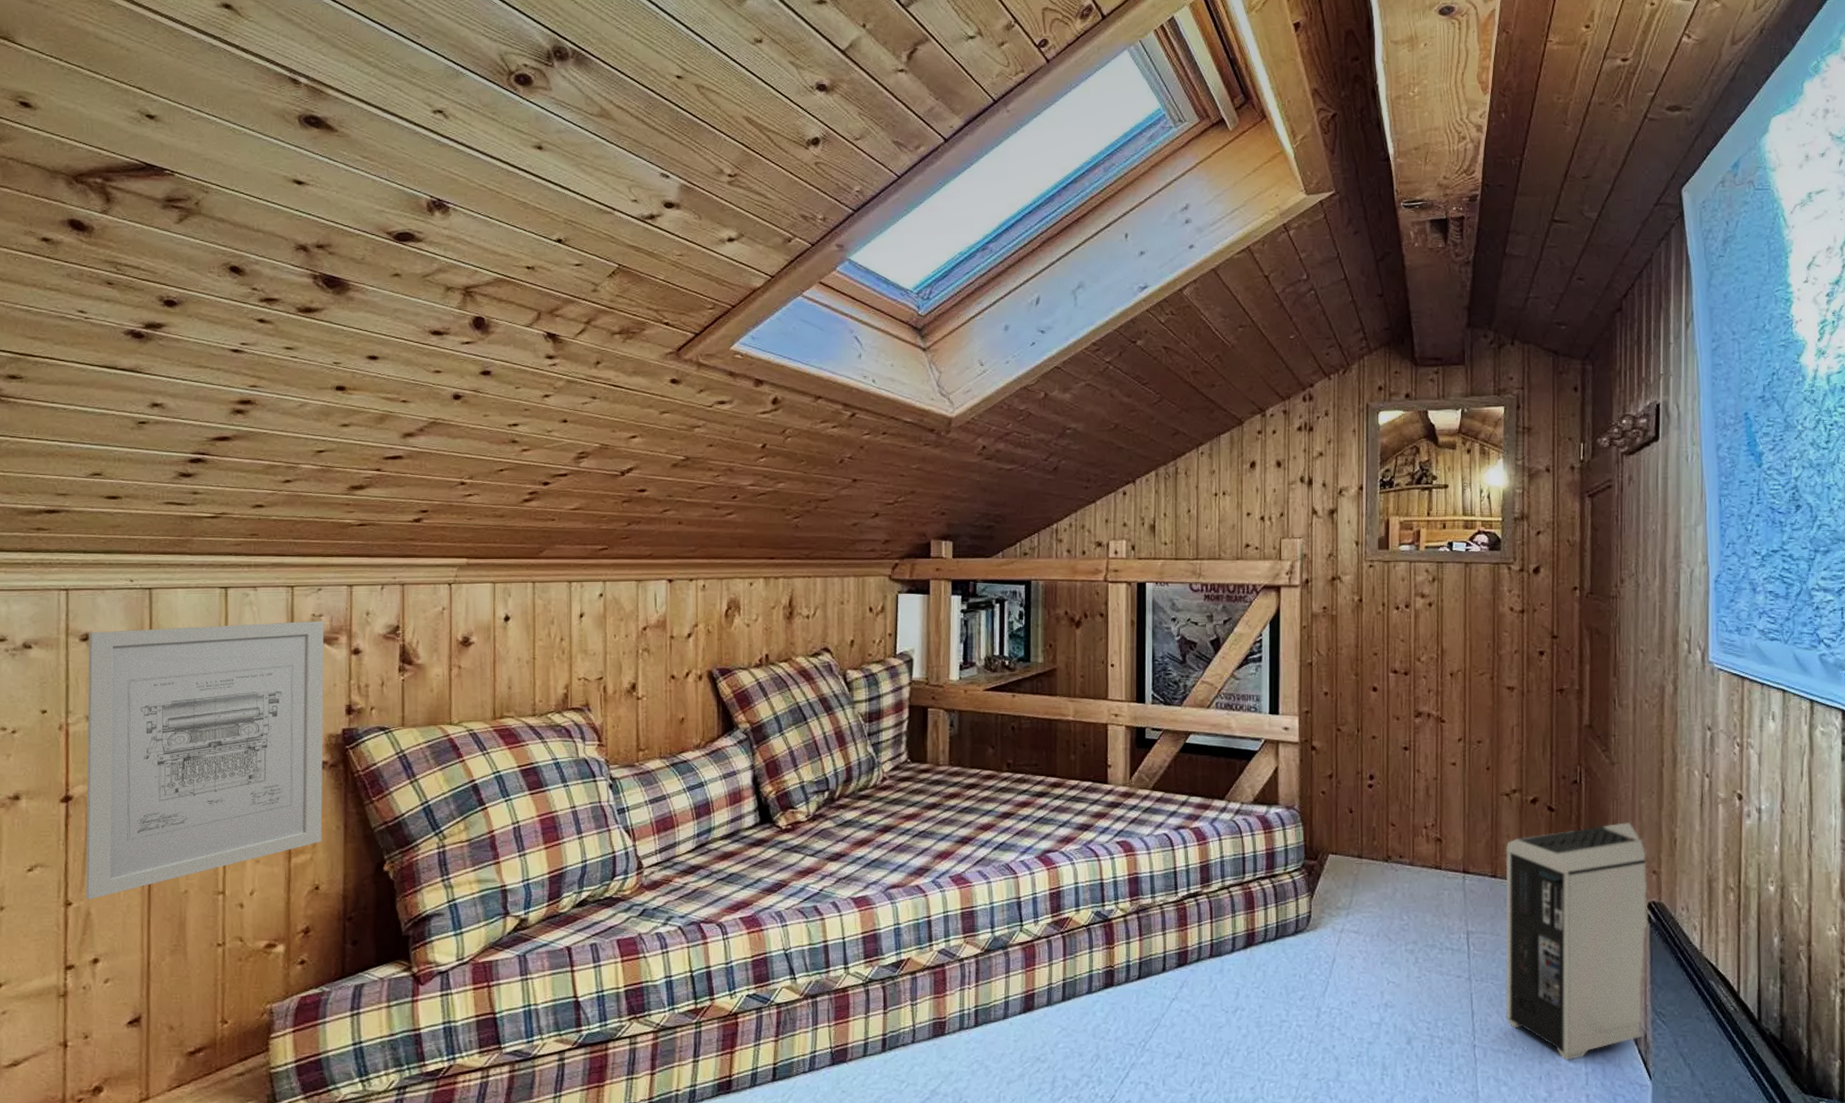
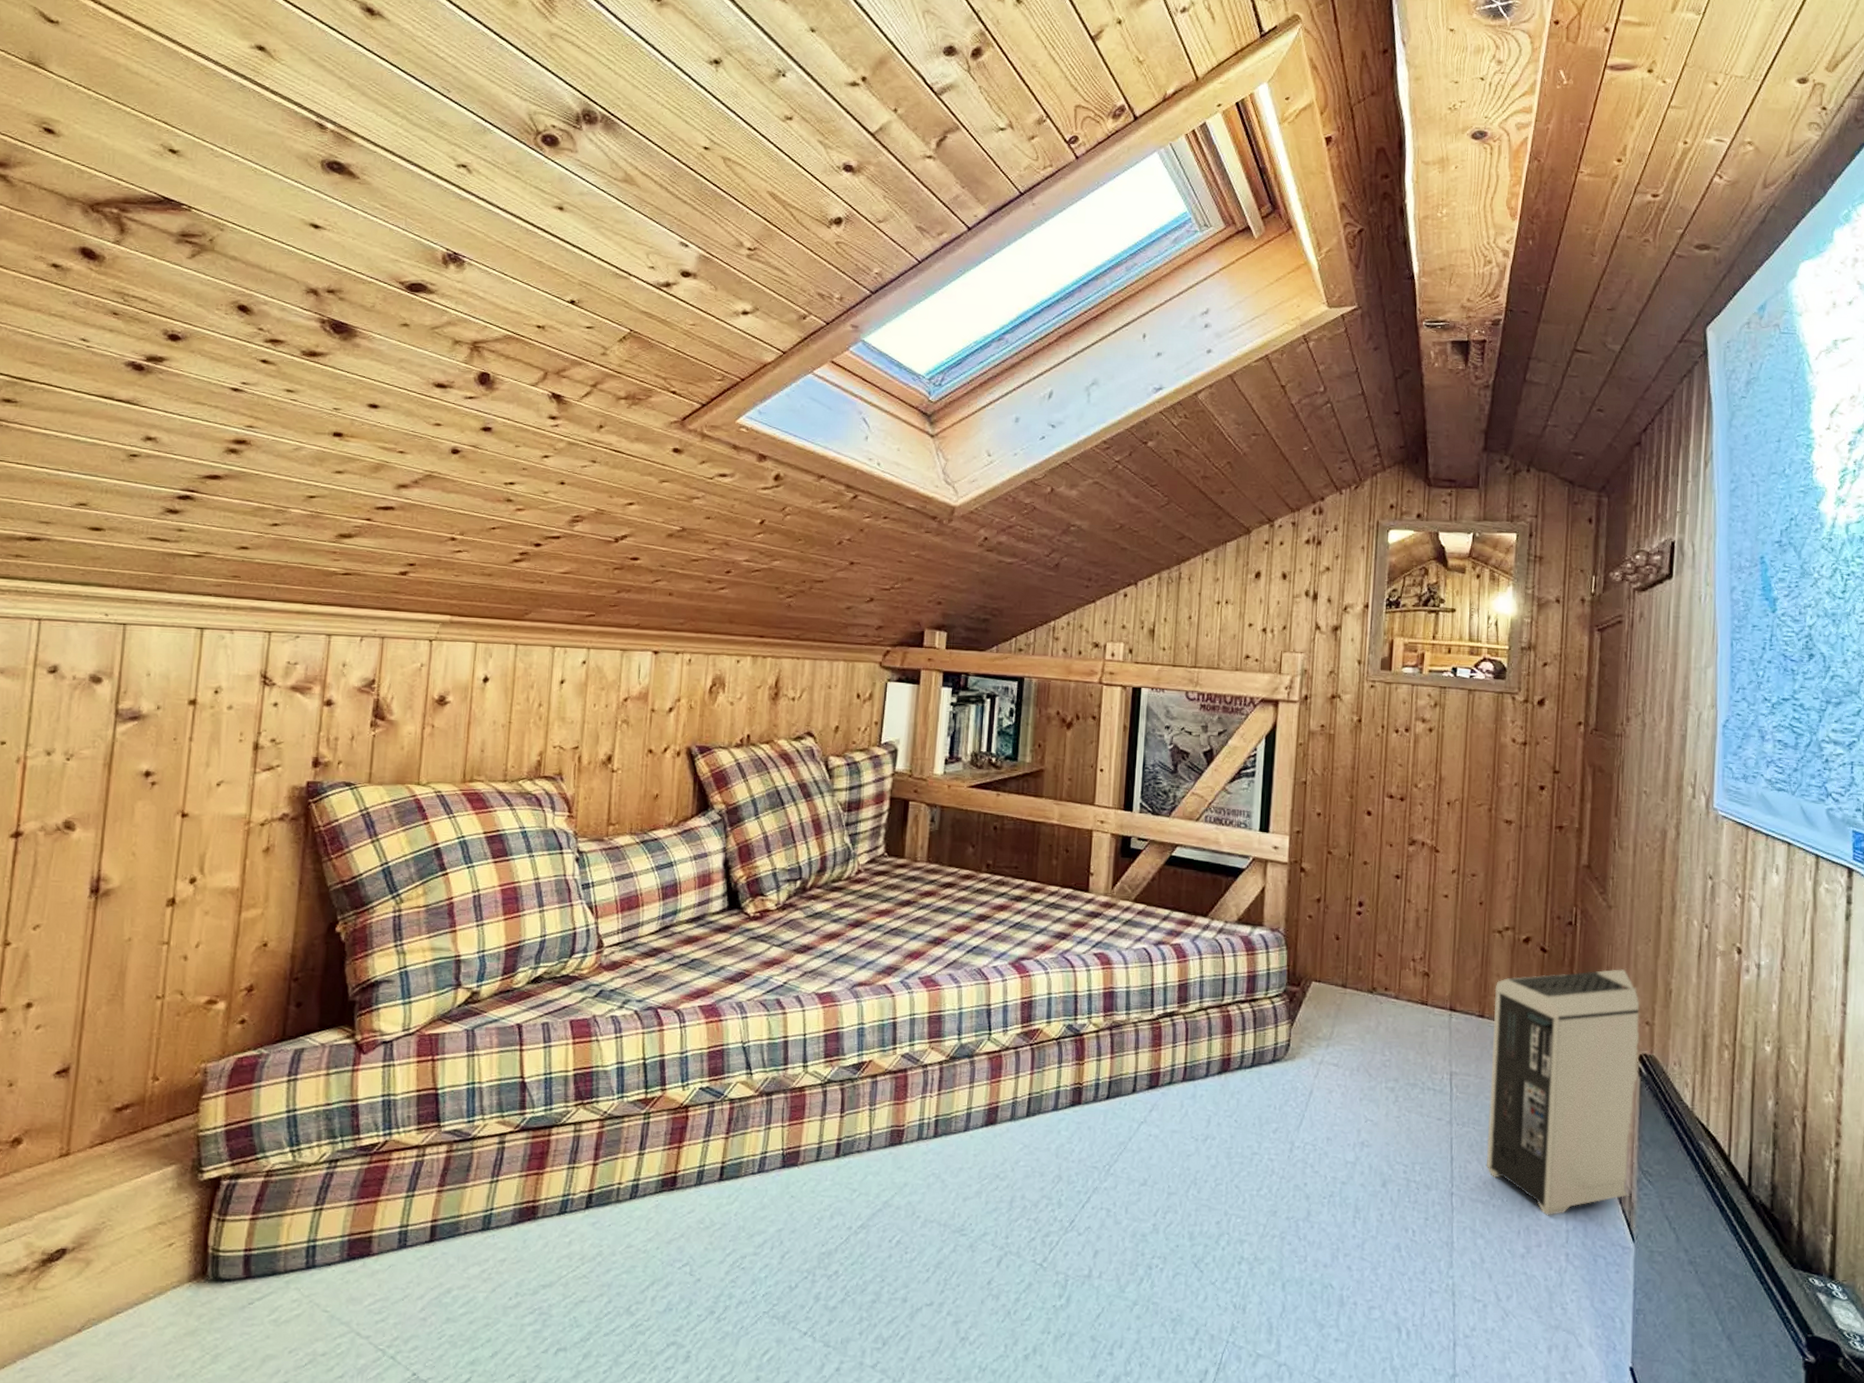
wall art: present [85,620,324,900] -> none [26,664,299,941]

